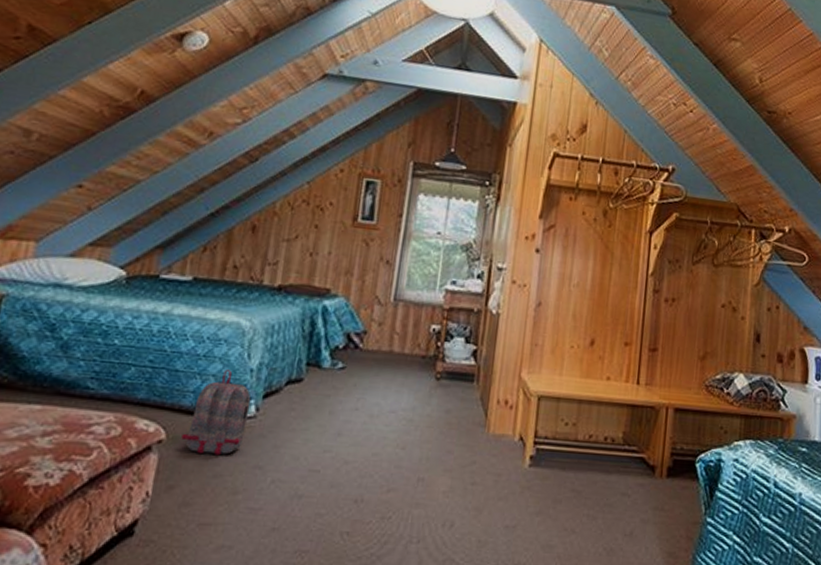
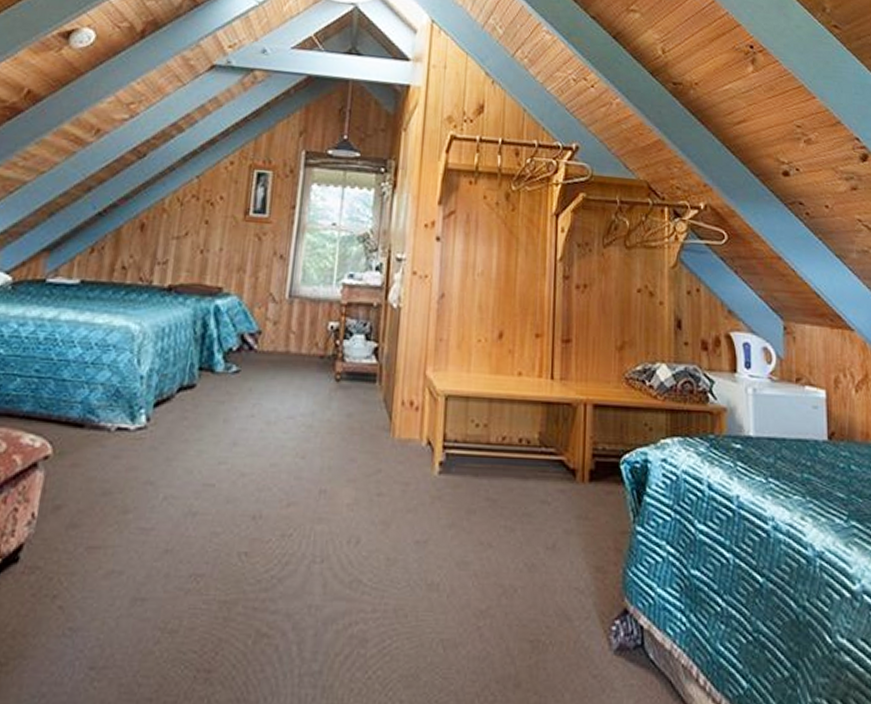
backpack: present [181,370,251,456] -> none [68,377,142,471]

